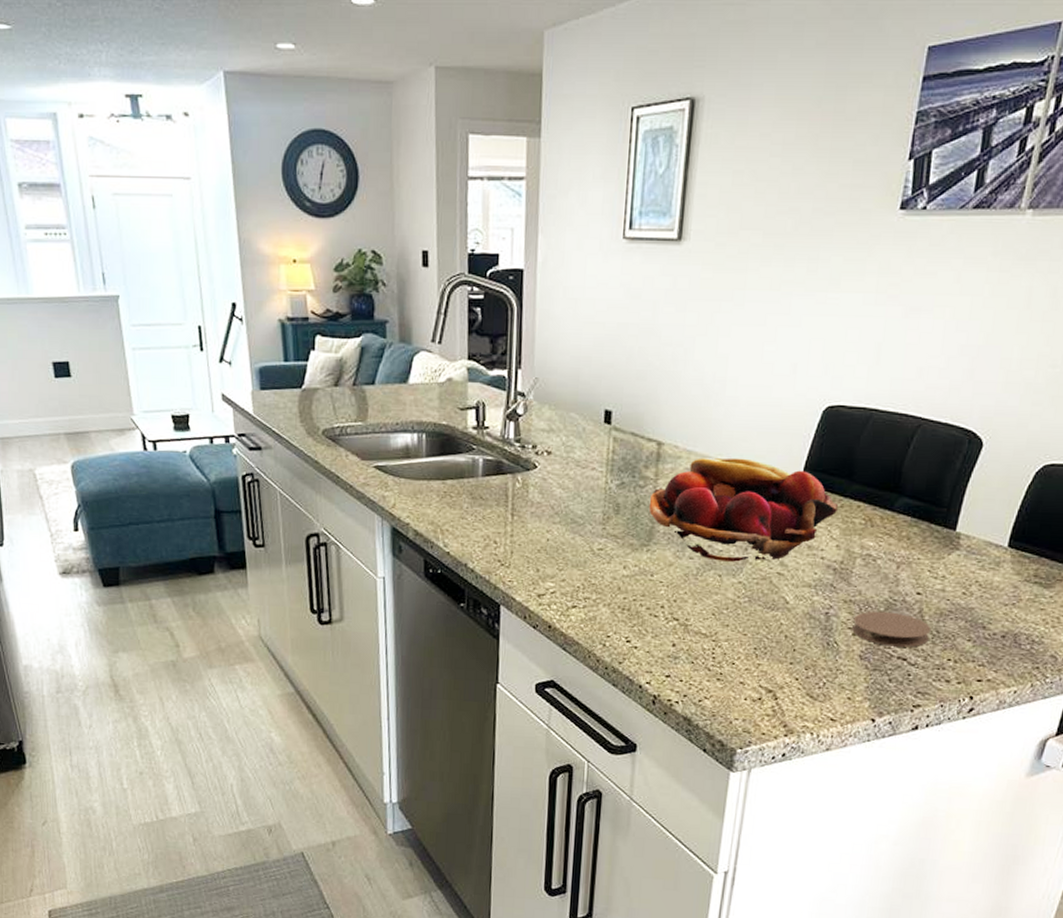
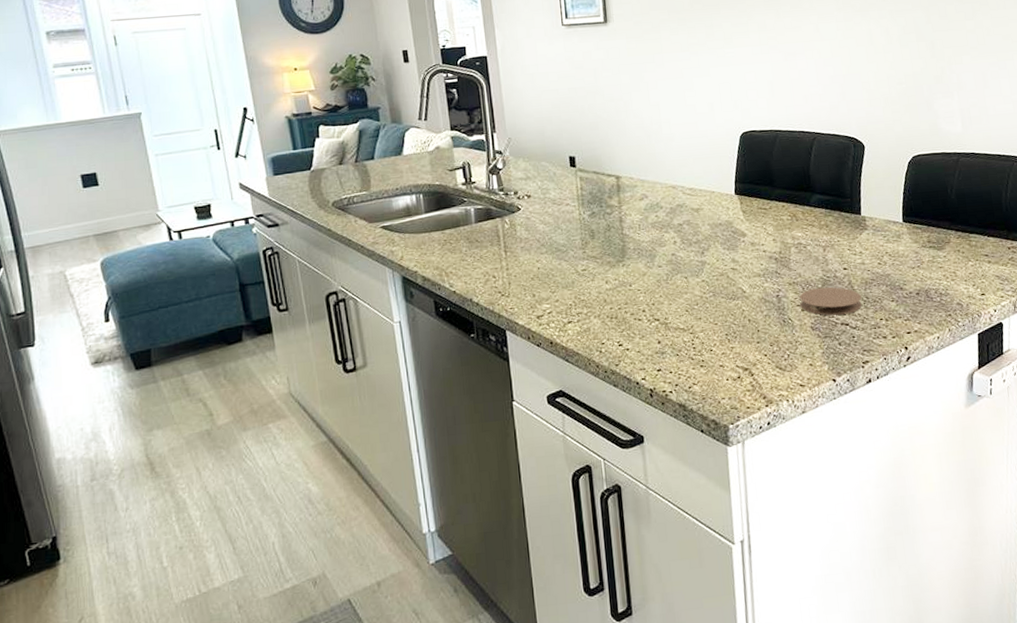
fruit basket: present [649,458,839,562] -> none [617,180,769,266]

